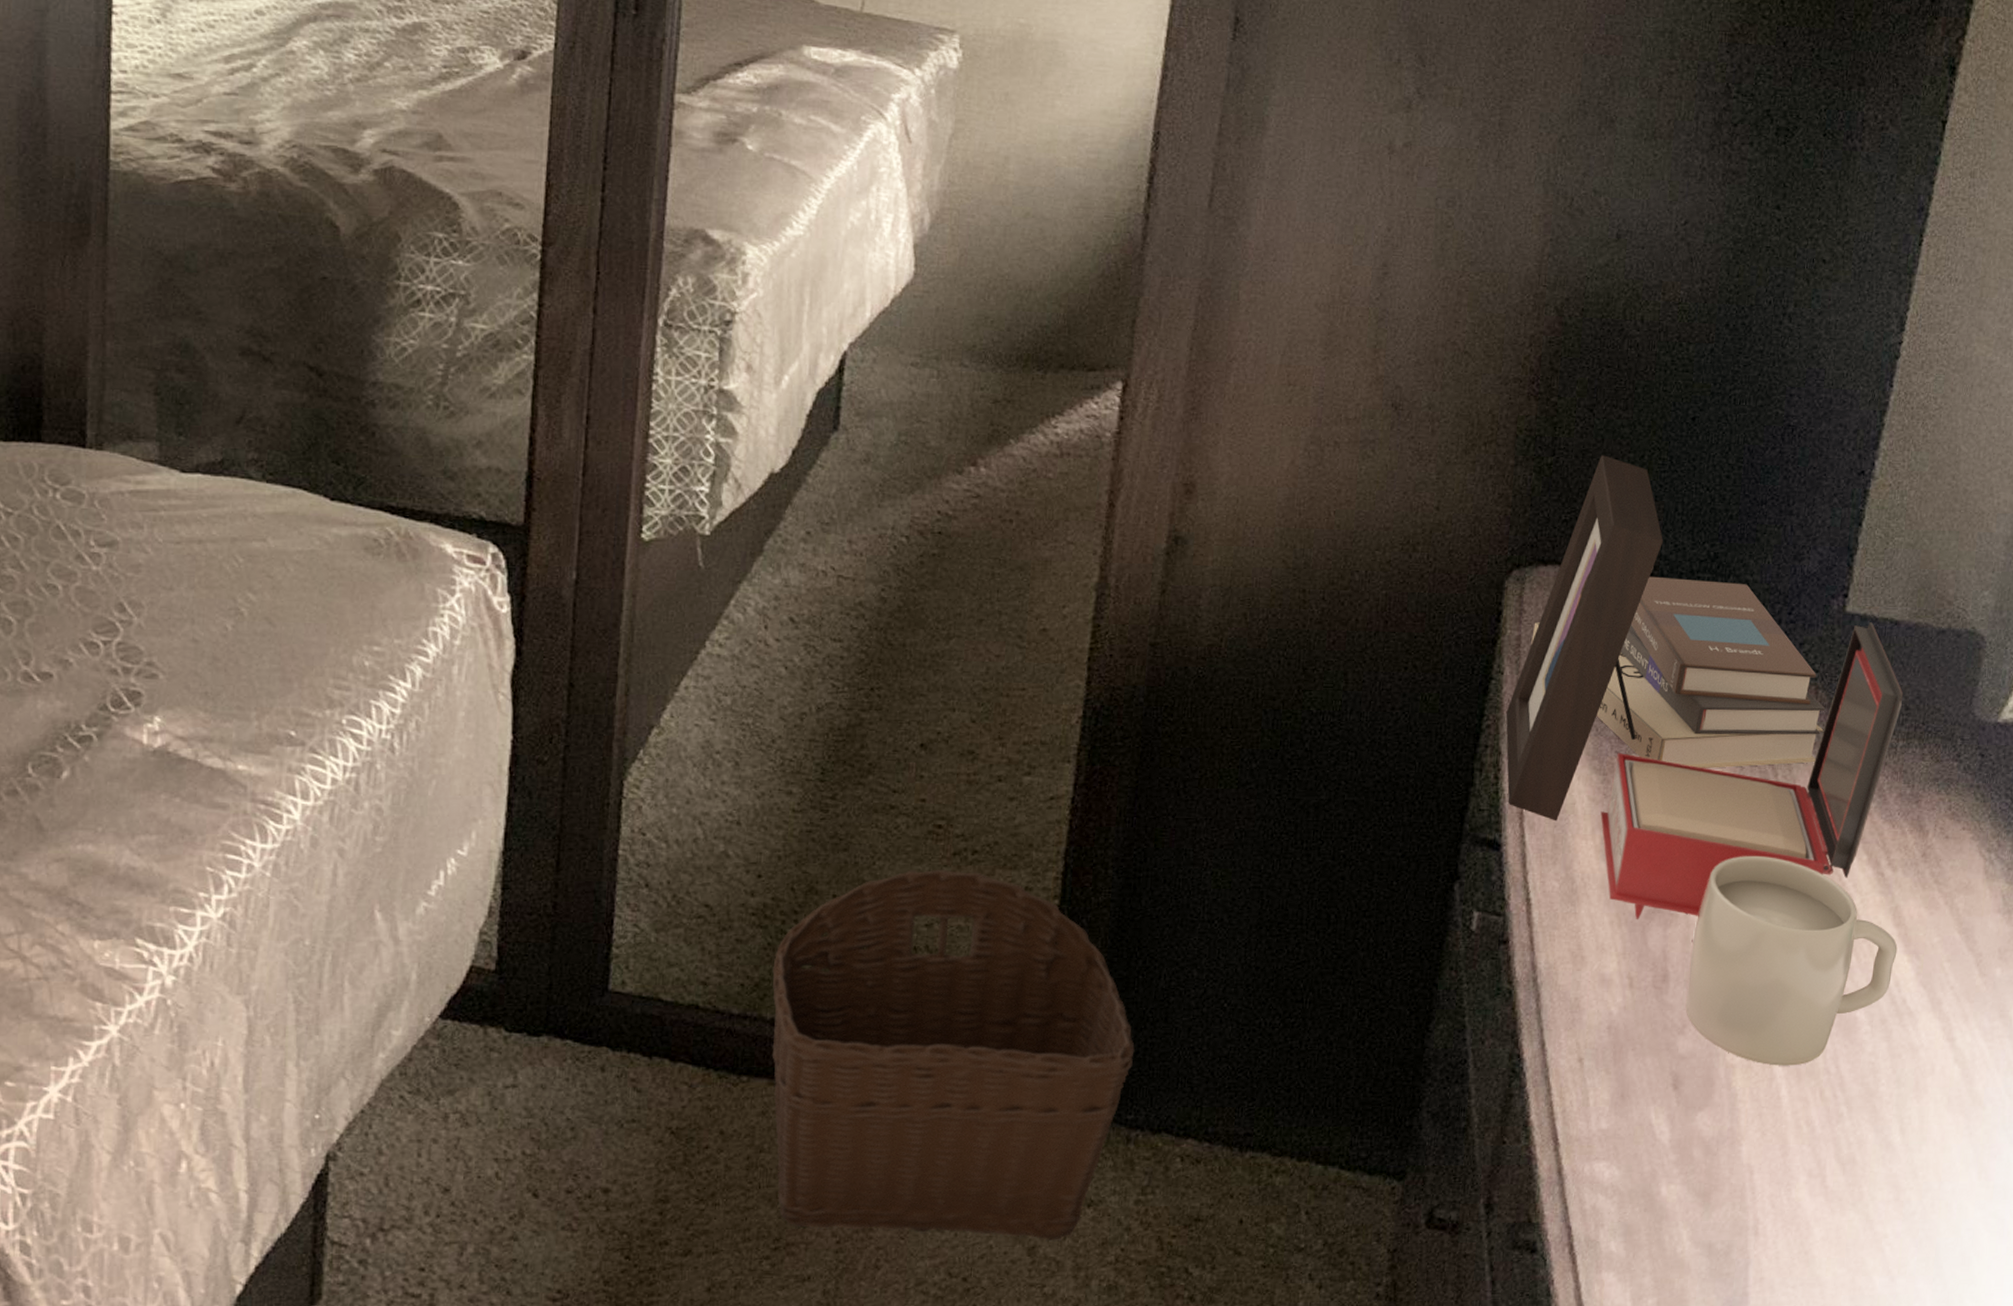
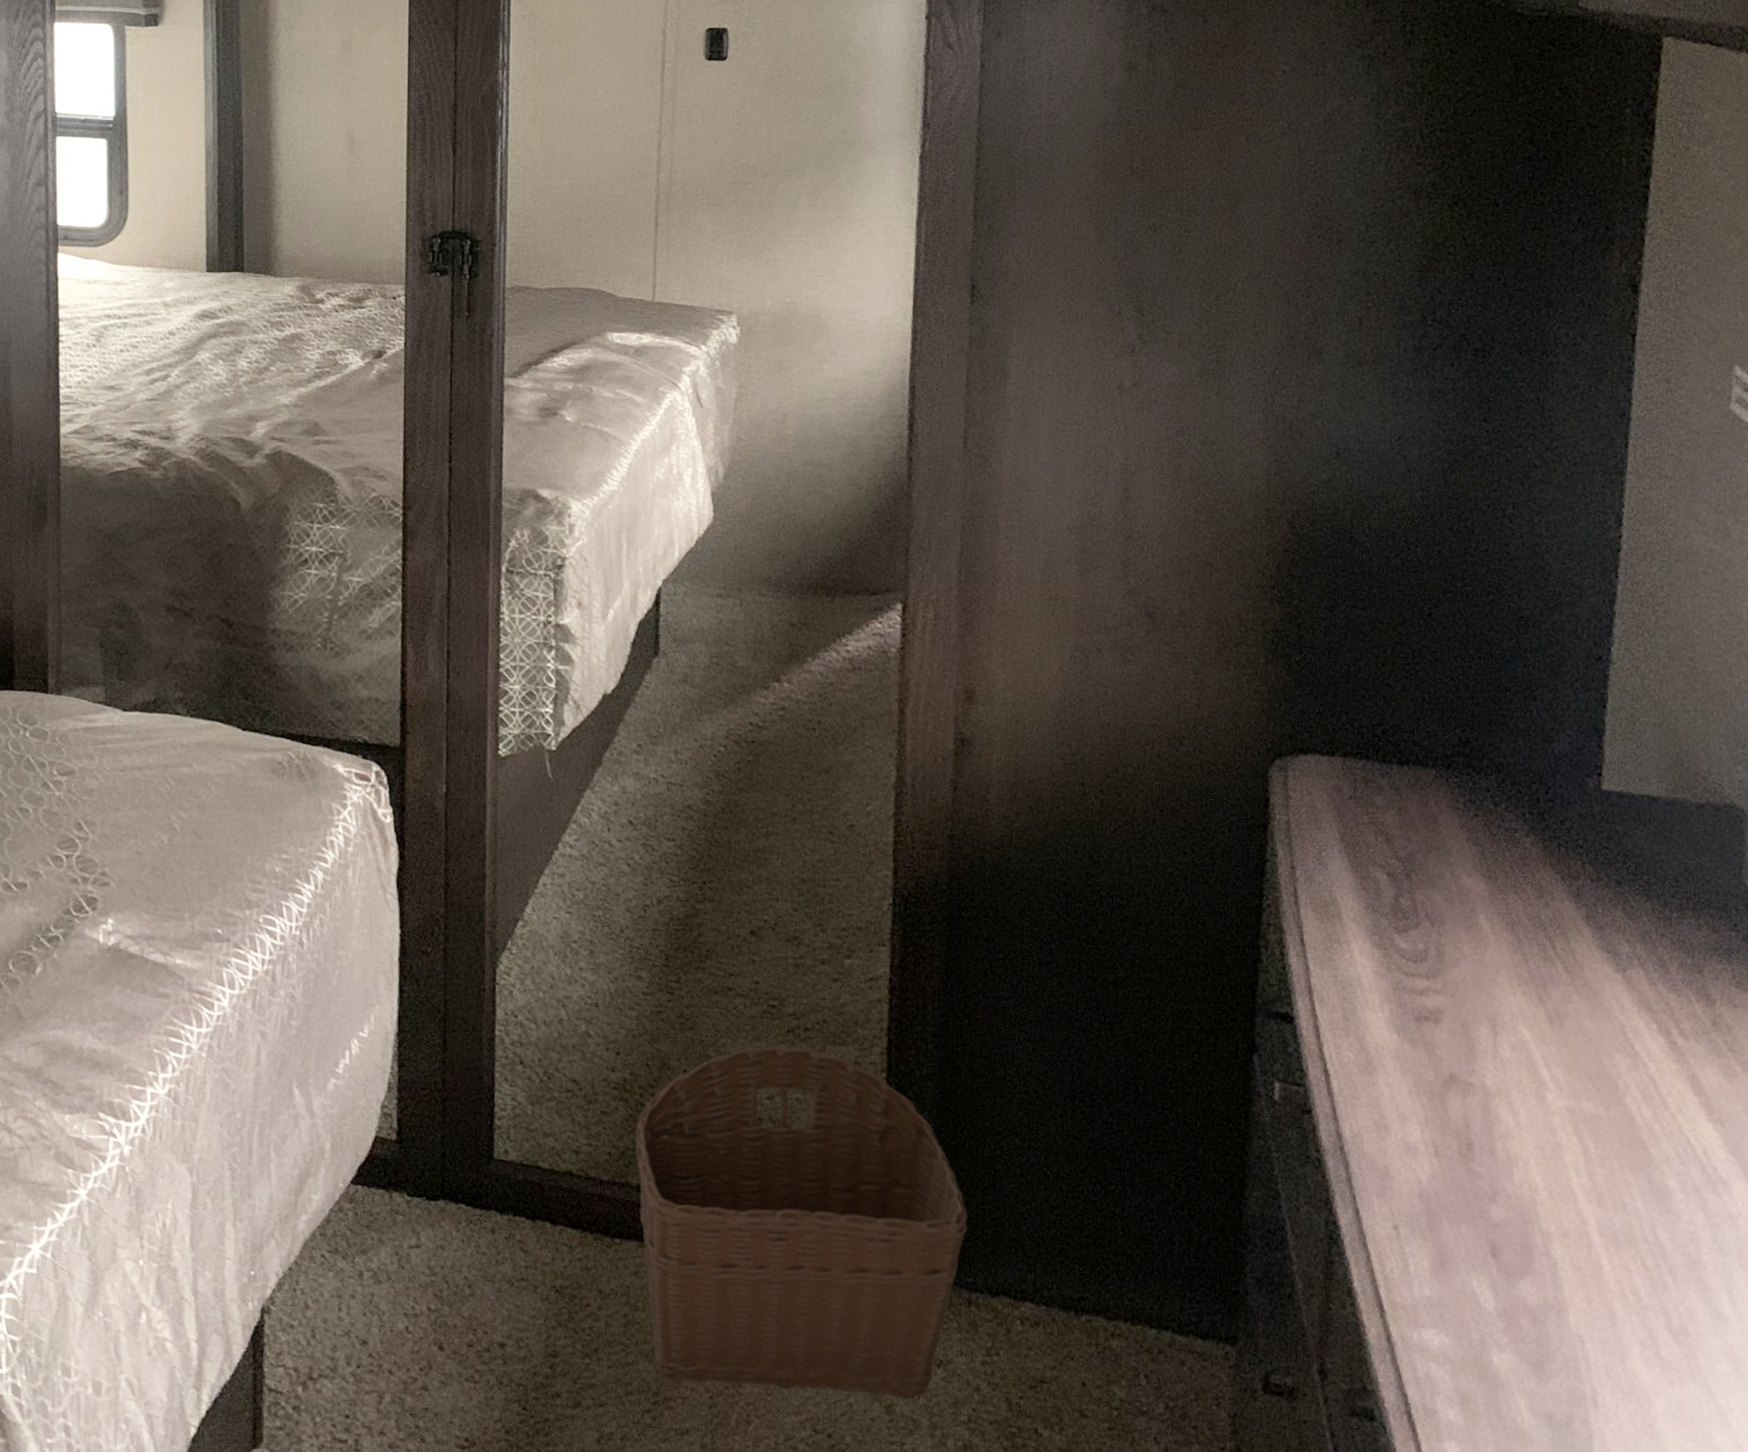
picture frame: present [1506,455,1664,822] -> none [1284,651,1415,995]
books: present [1531,576,1826,768] -> none [1300,761,1596,942]
jewelry box: present [1600,622,1904,920] -> none [1386,799,1671,1090]
mug: present [1685,855,1898,1066] -> none [1492,1025,1701,1234]

